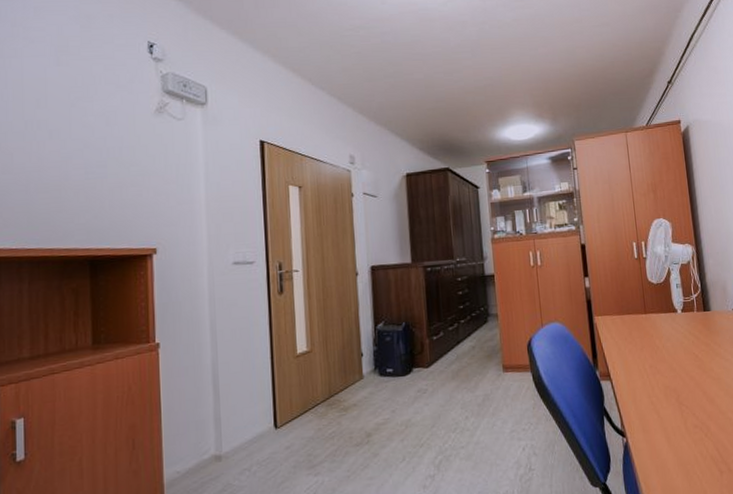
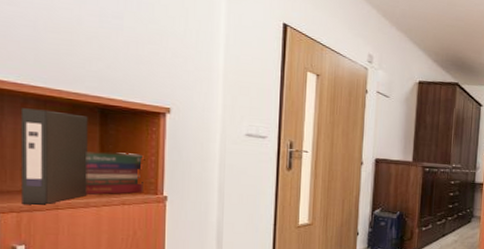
binder: none [16,270,81,375] -> present [20,108,88,206]
books: none [78,302,135,353] -> present [85,151,144,195]

